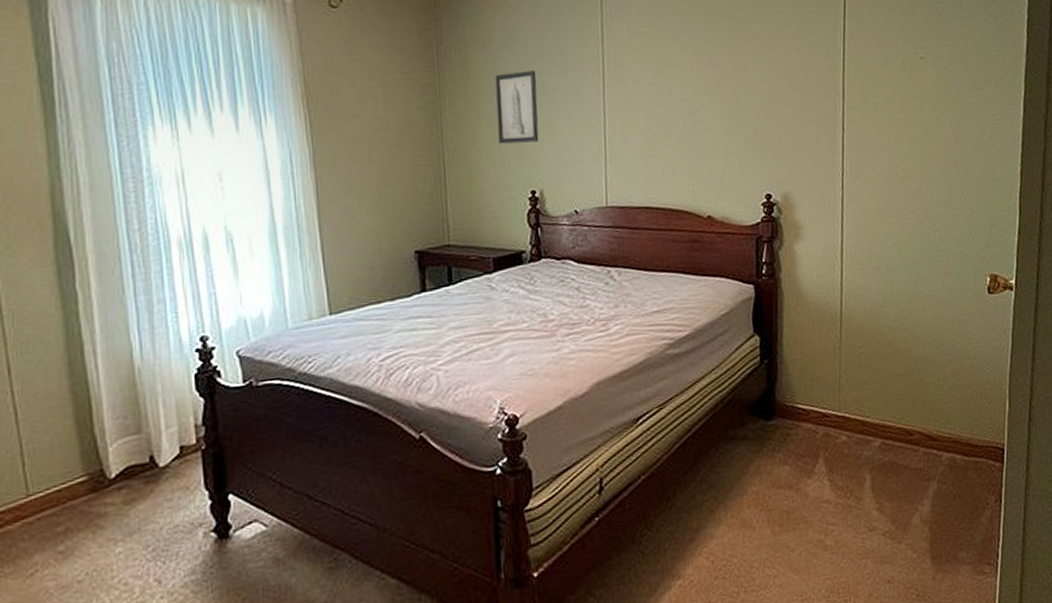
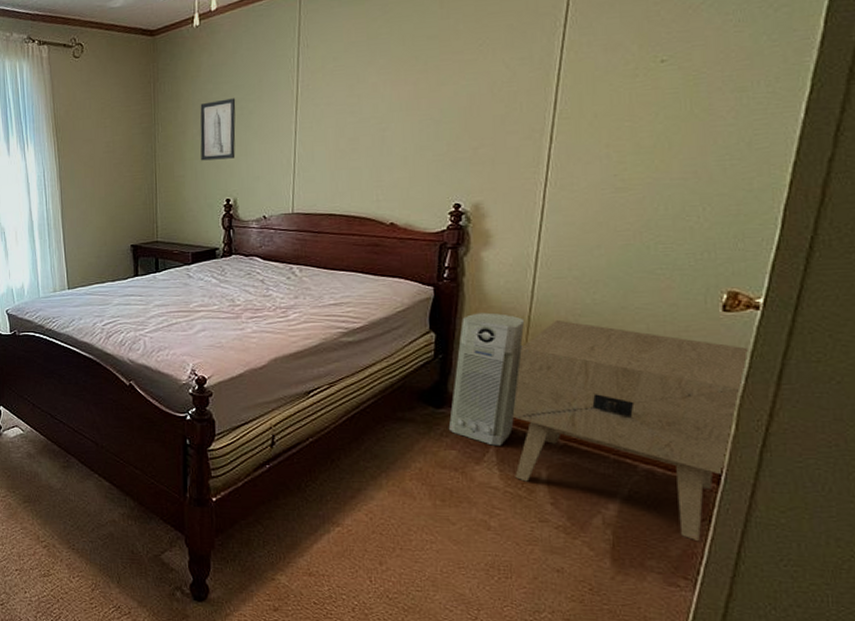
air purifier: none [779,309,839,455] -> present [448,312,525,446]
nightstand: none [835,312,1012,523] -> present [512,319,751,541]

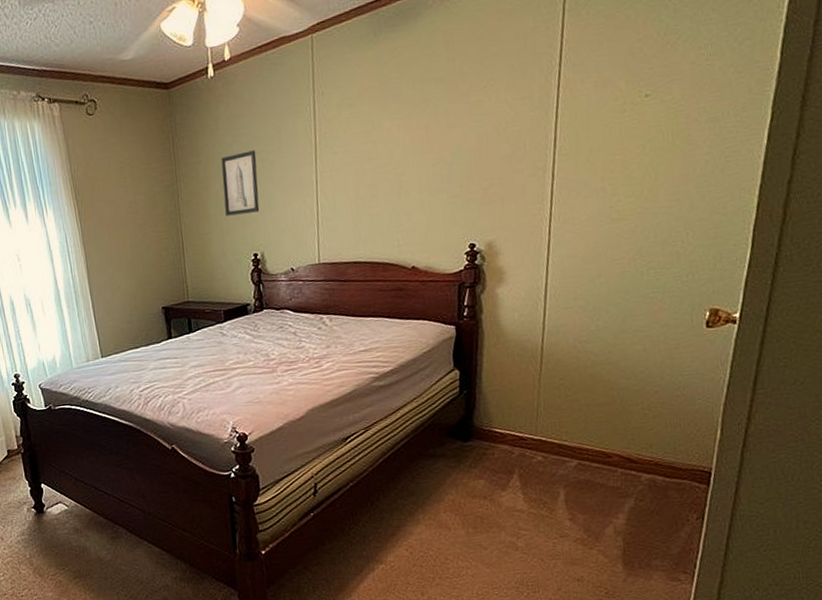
air purifier: present [448,312,525,446] -> none [476,346,539,472]
nightstand: present [512,319,751,541] -> none [531,347,731,538]

